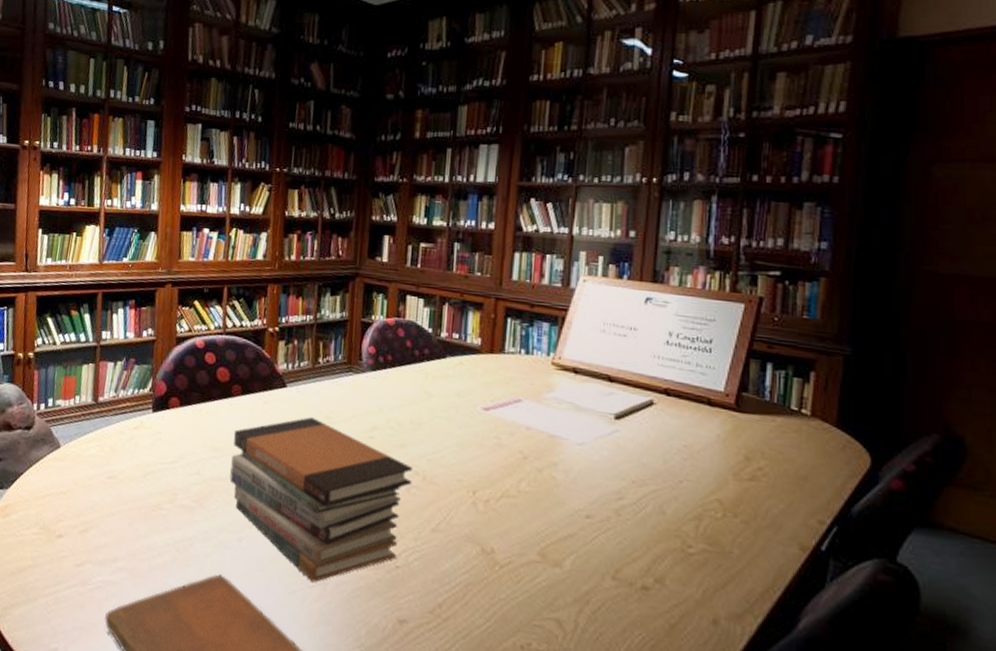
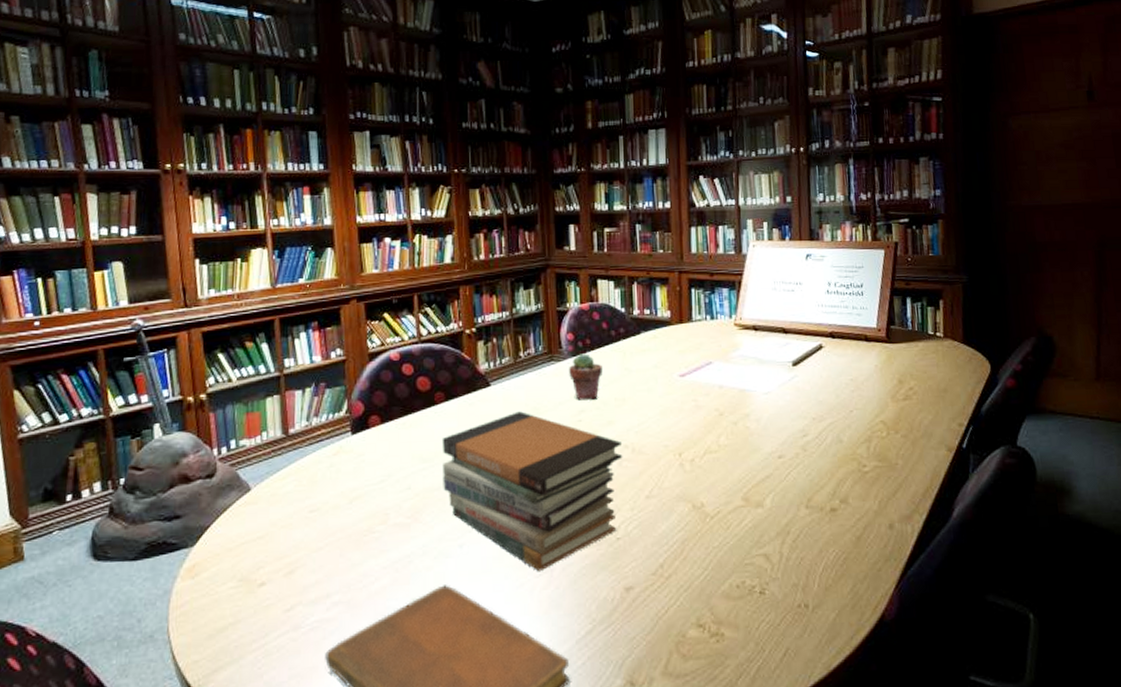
potted succulent: none [366,369,401,419] -> present [569,353,602,400]

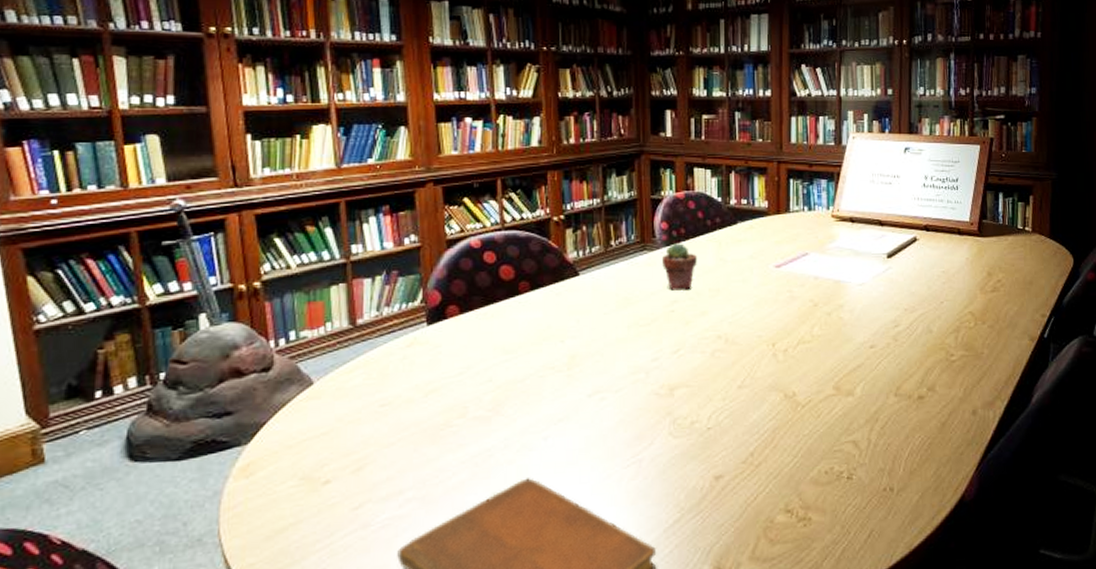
book stack: present [442,411,623,572] -> none [526,301,716,463]

